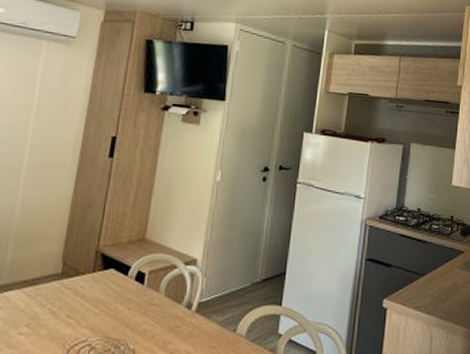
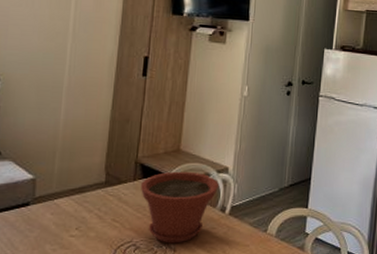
plant pot: none [100,262,185,344] -> present [141,171,219,244]

